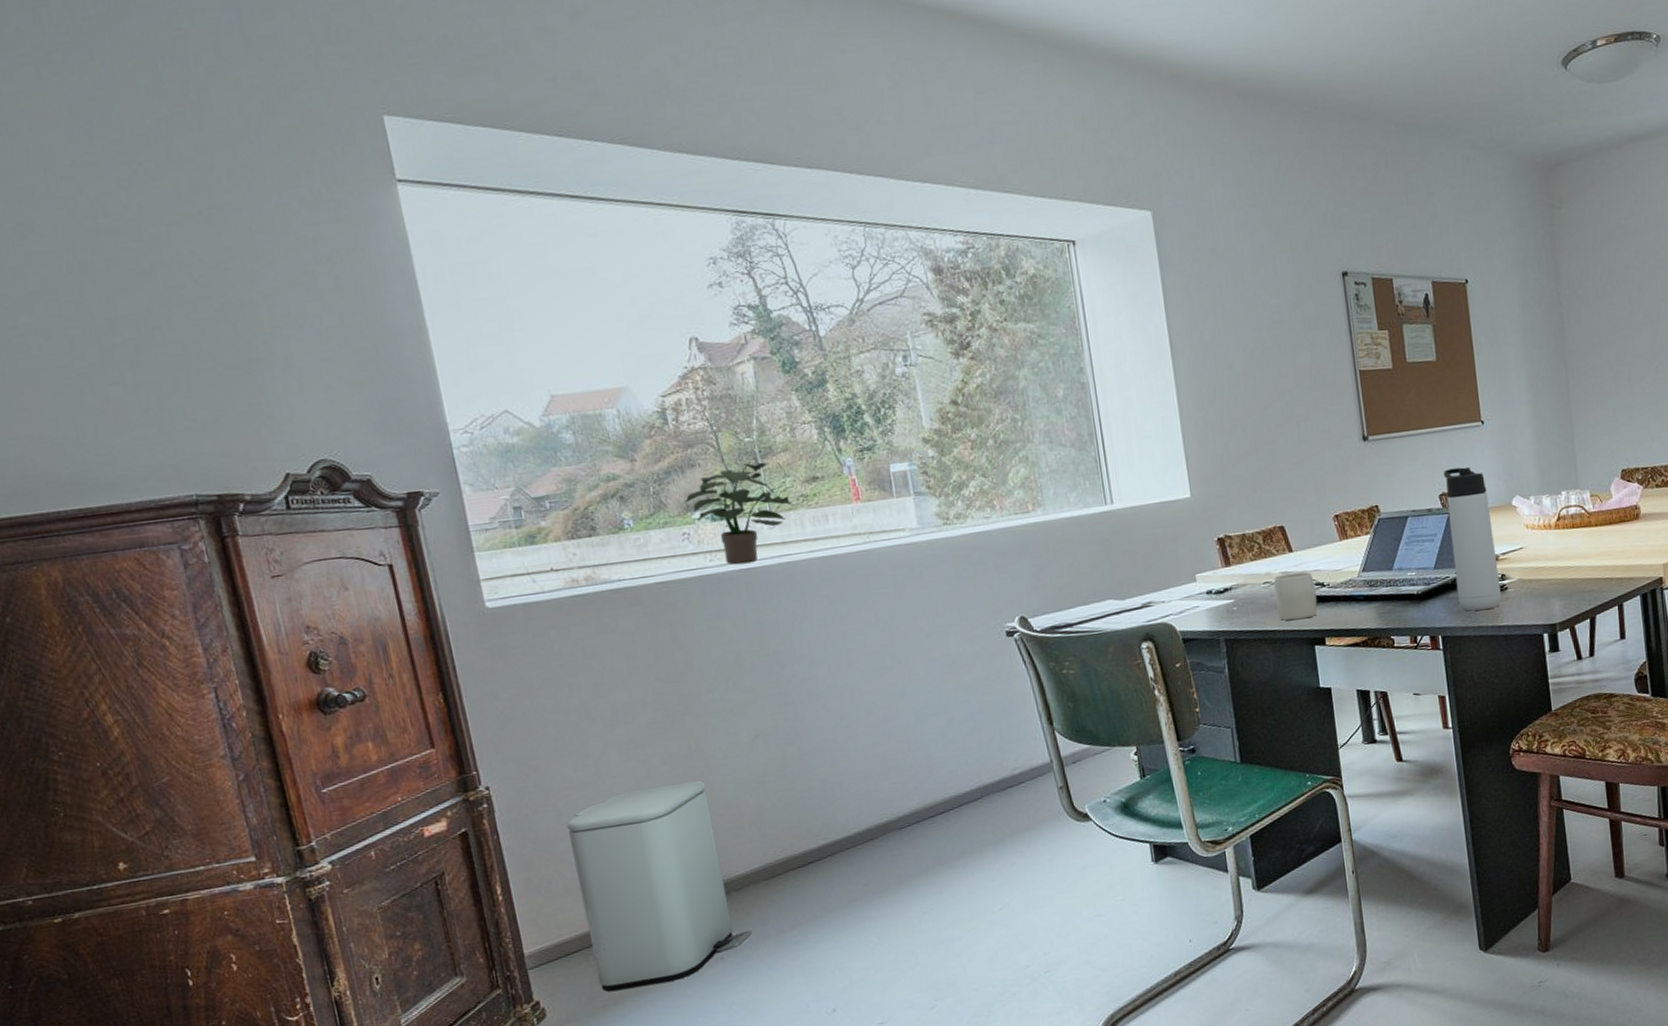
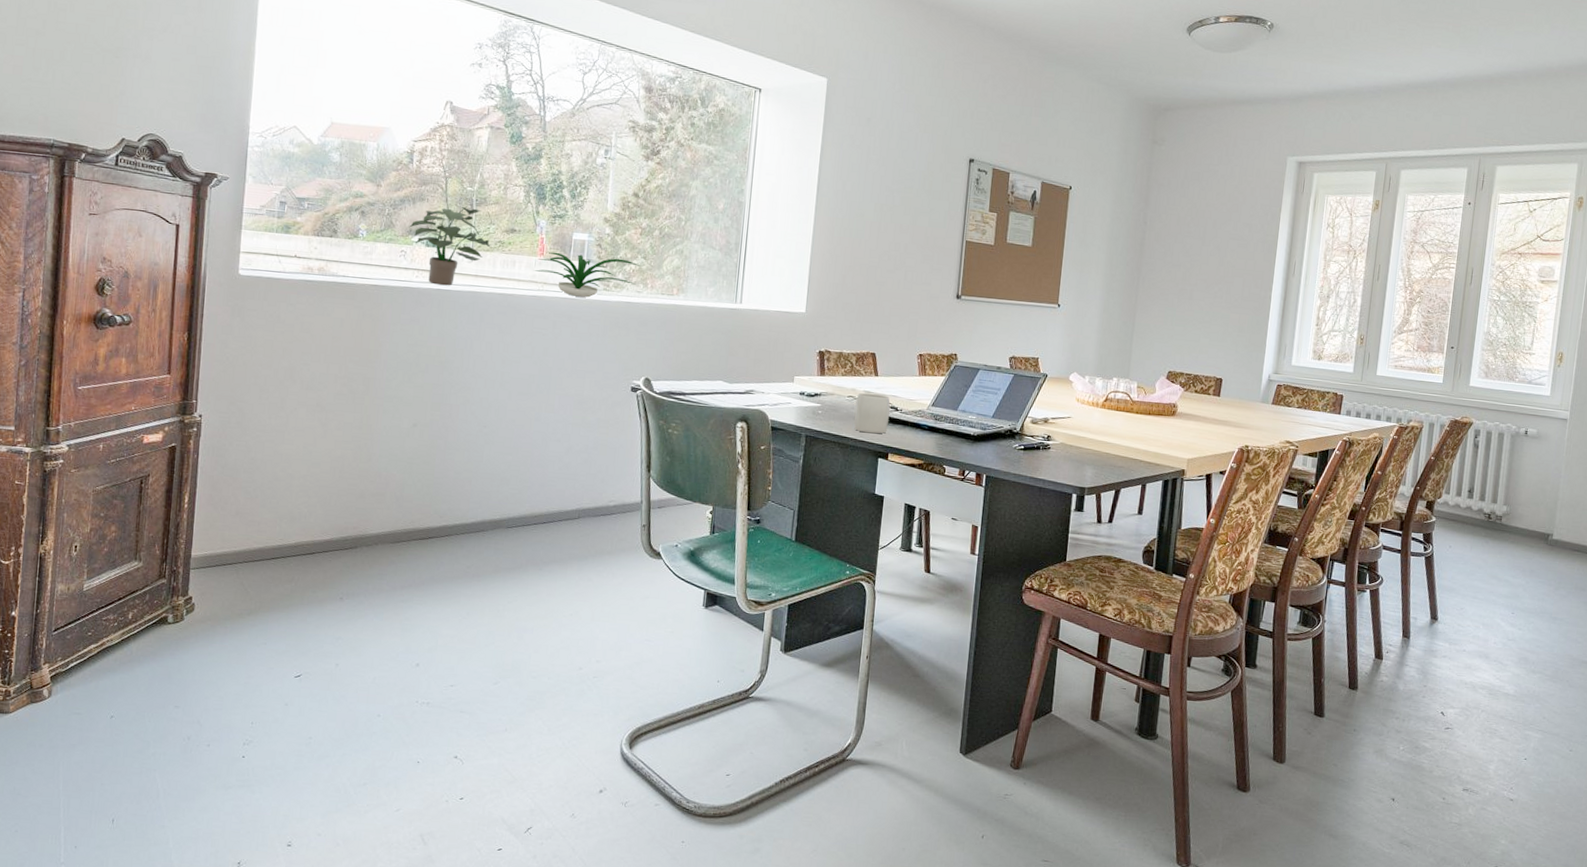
pedal bin: present [566,780,752,992] -> none [242,444,370,608]
plant: none [853,482,981,541] -> present [534,251,640,298]
thermos bottle: present [1444,467,1502,611] -> none [1006,337,1051,463]

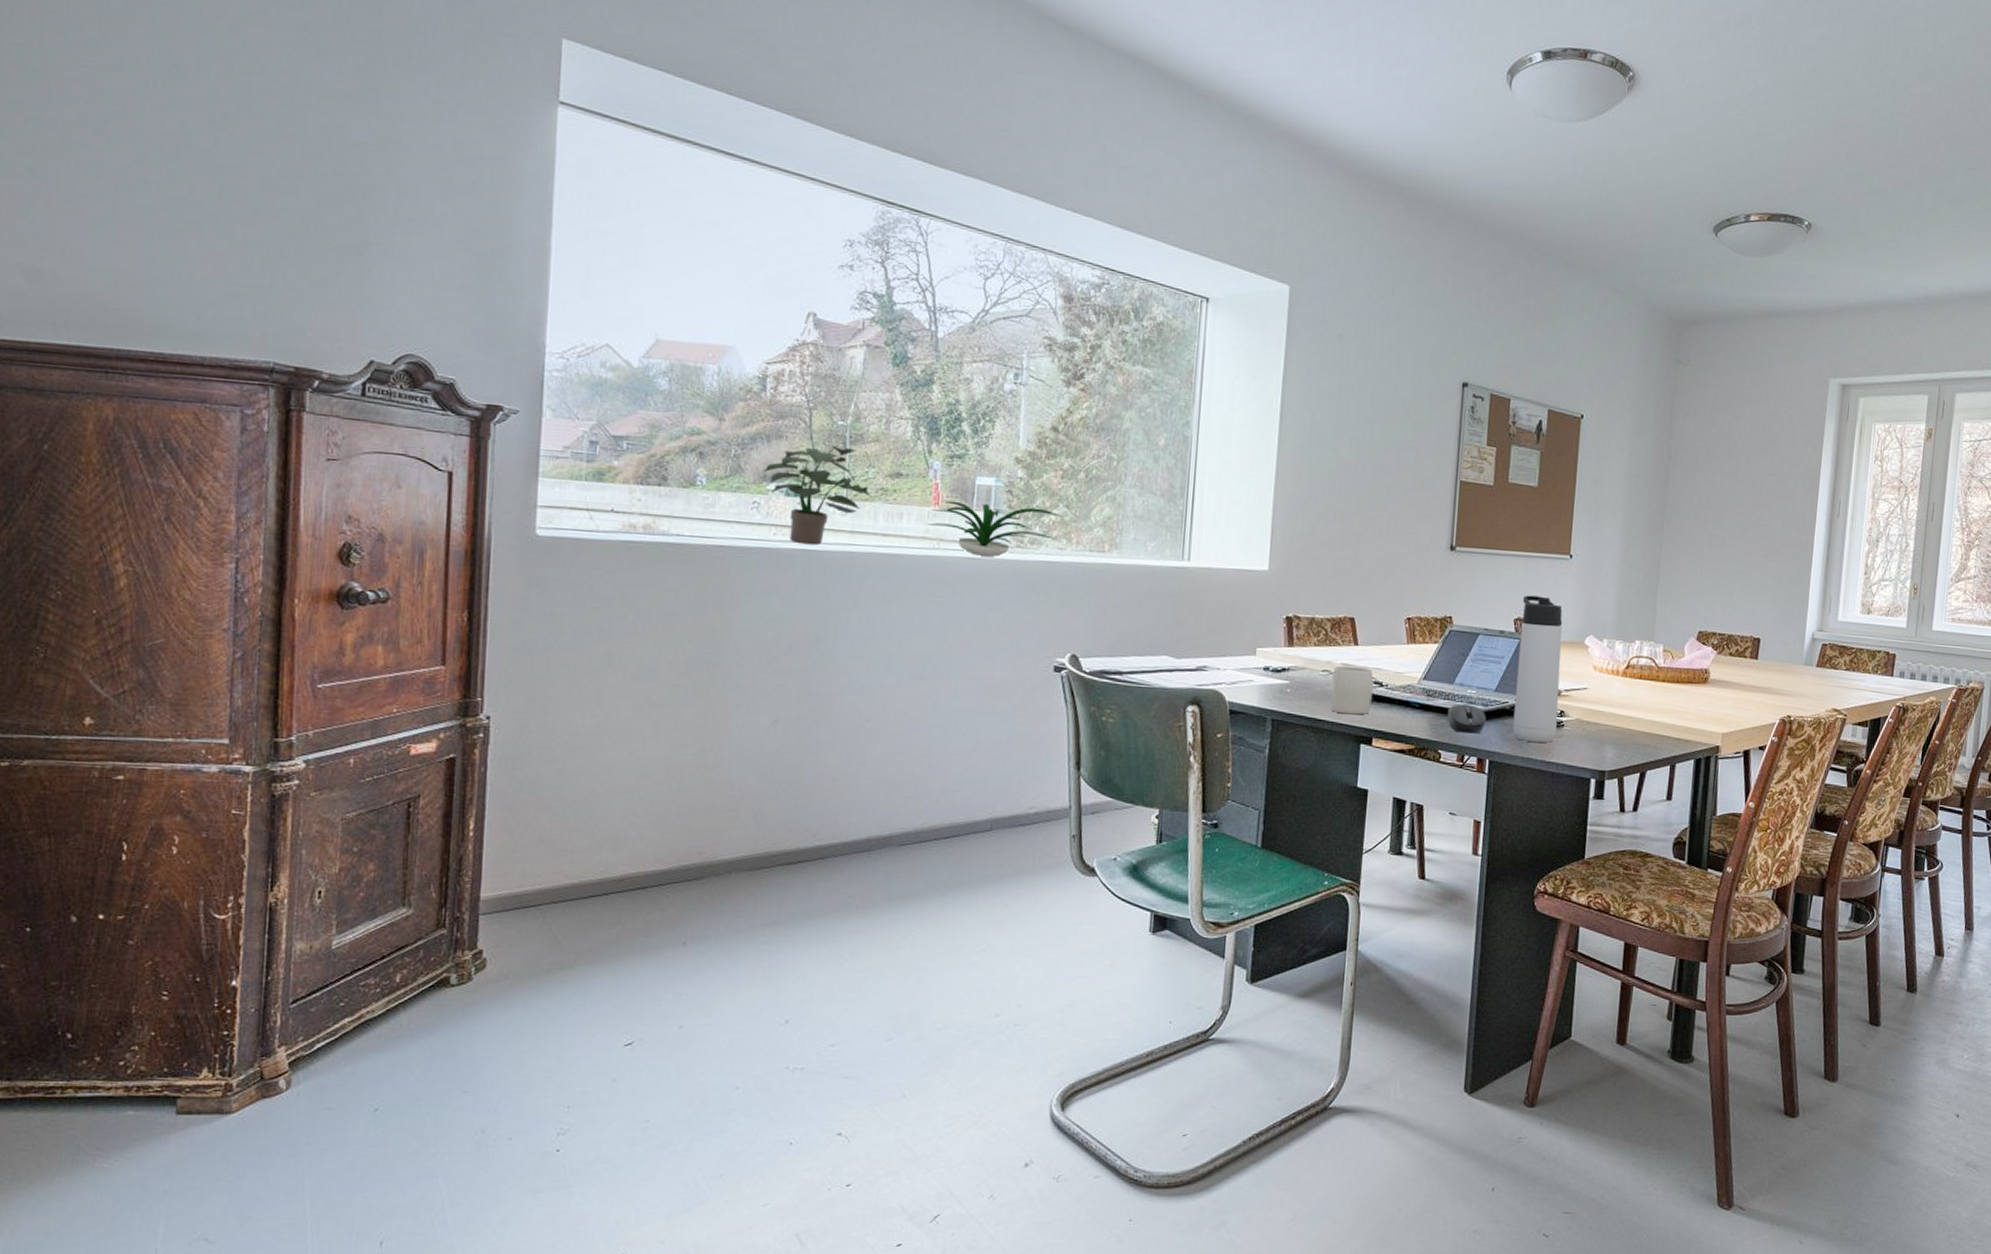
computer mouse: none [951,427,985,453] -> present [1447,704,1486,734]
thermos bottle: none [1006,337,1051,463] -> present [1512,595,1563,743]

